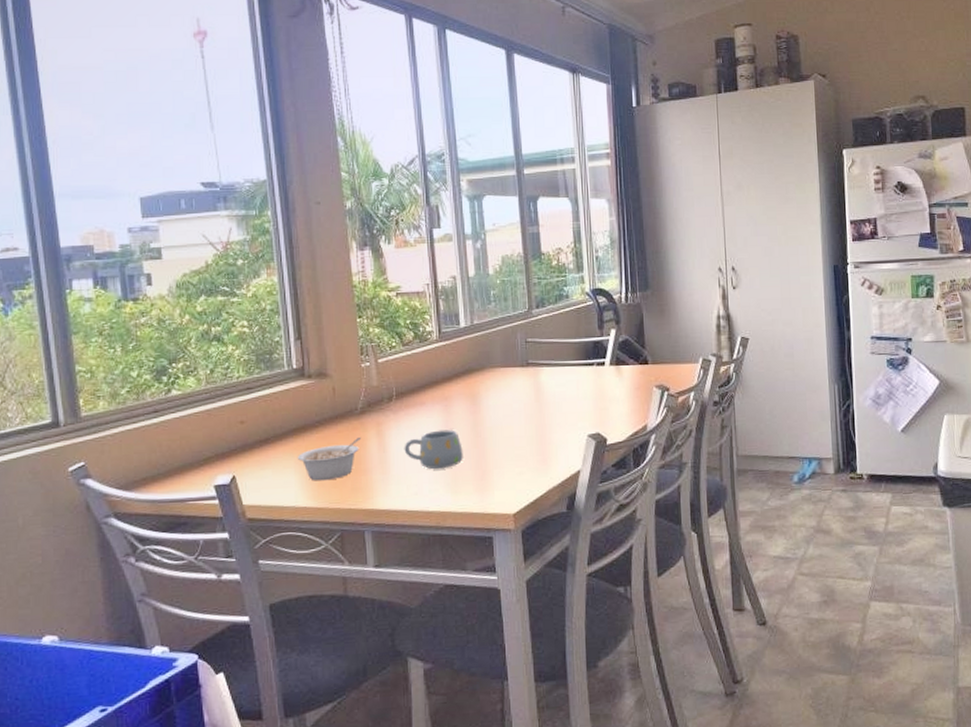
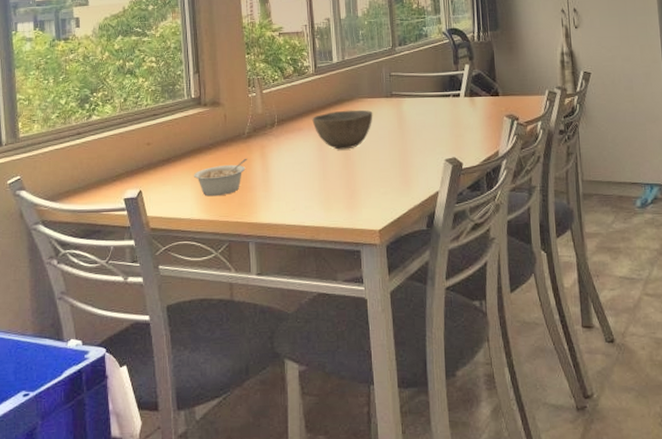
mug: present [404,429,463,470] -> none [284,153,335,188]
bowl: none [436,380,507,426] -> present [312,109,373,150]

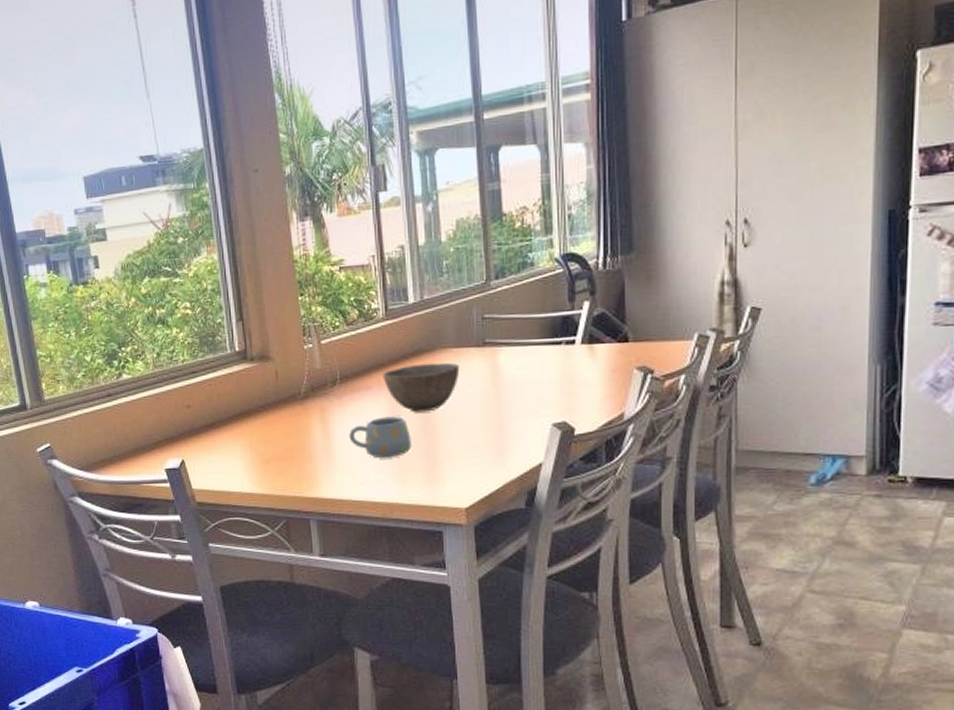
legume: present [193,158,248,197] -> none [242,422,306,467]
mug: none [284,153,335,188] -> present [349,416,411,459]

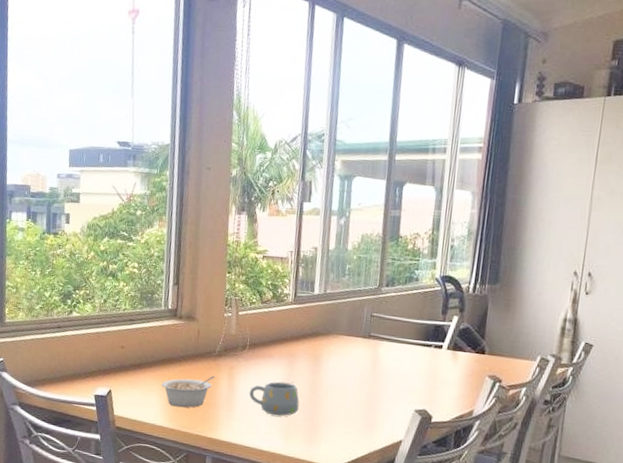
legume: none [242,422,306,467] -> present [161,375,216,408]
bowl: present [383,362,460,413] -> none [284,343,348,384]

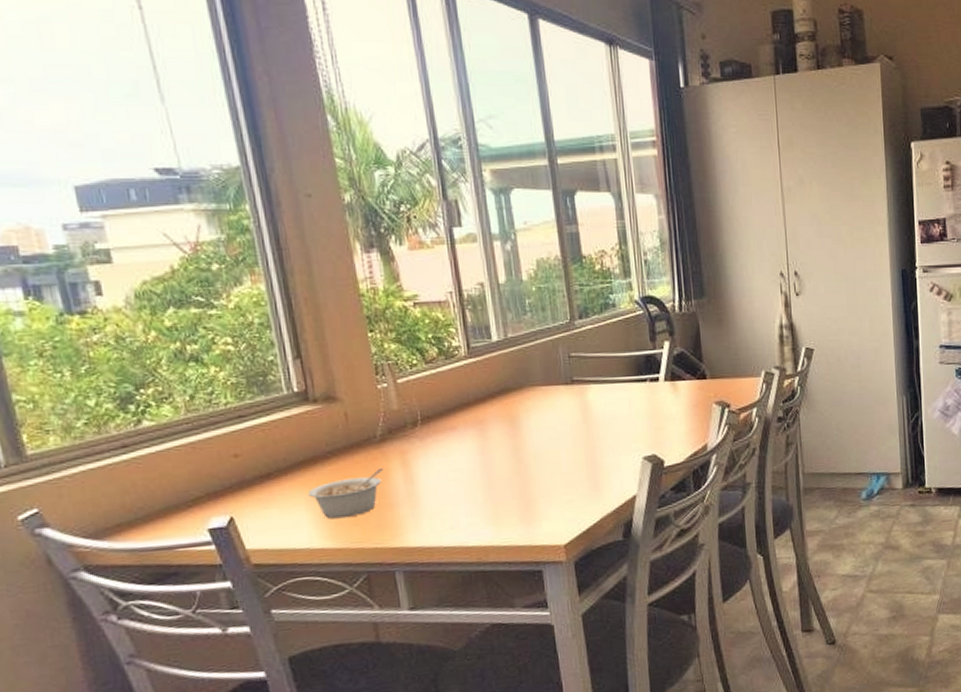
mug: present [249,381,300,416] -> none [434,456,504,501]

